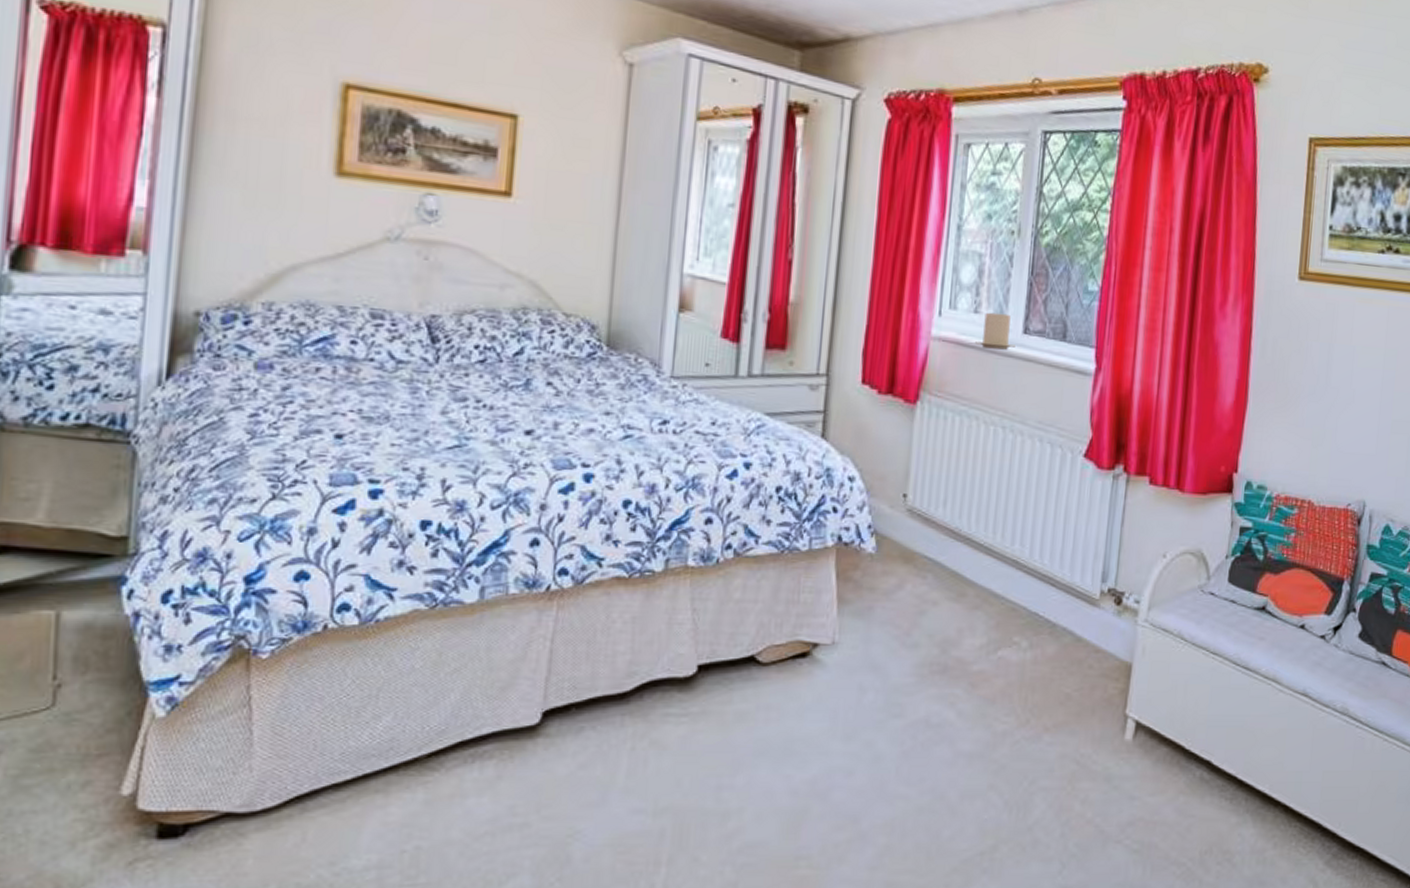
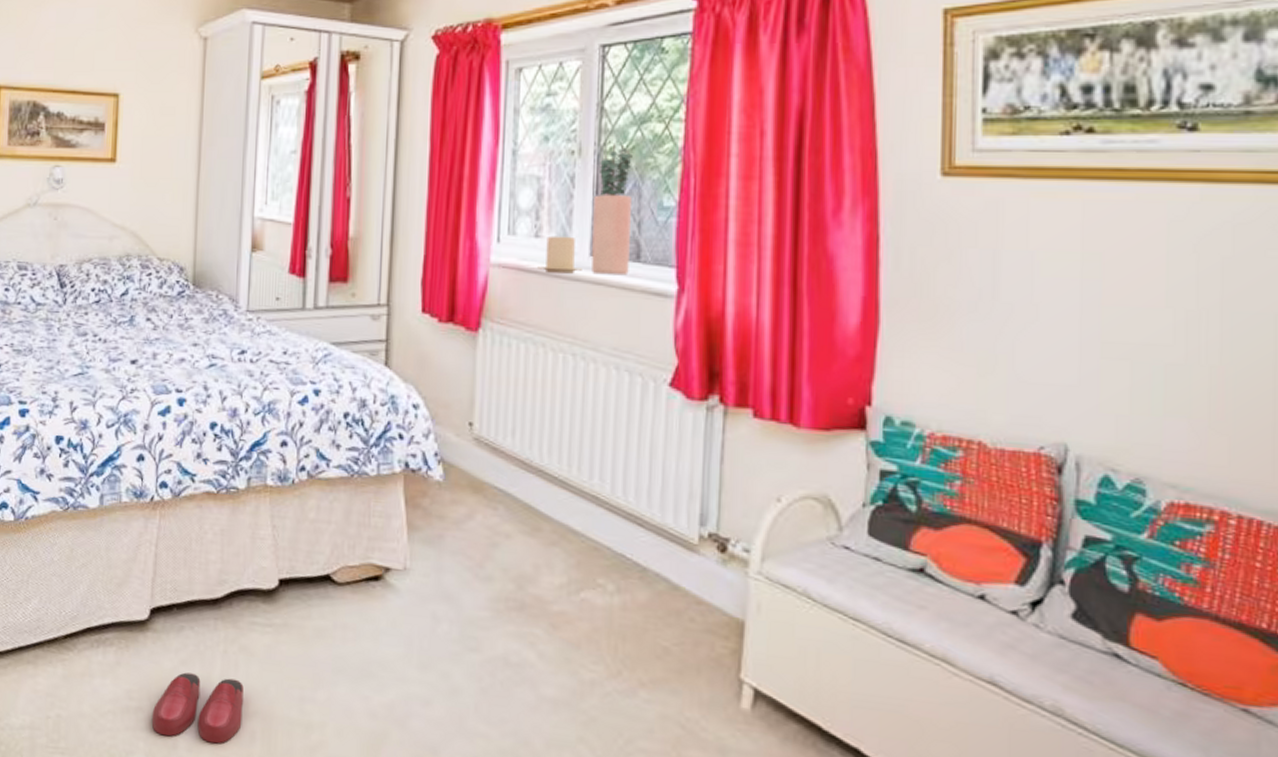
slippers: none [540,776,653,850] -> present [151,672,244,744]
vase: none [1023,228,1065,354] -> present [592,144,633,276]

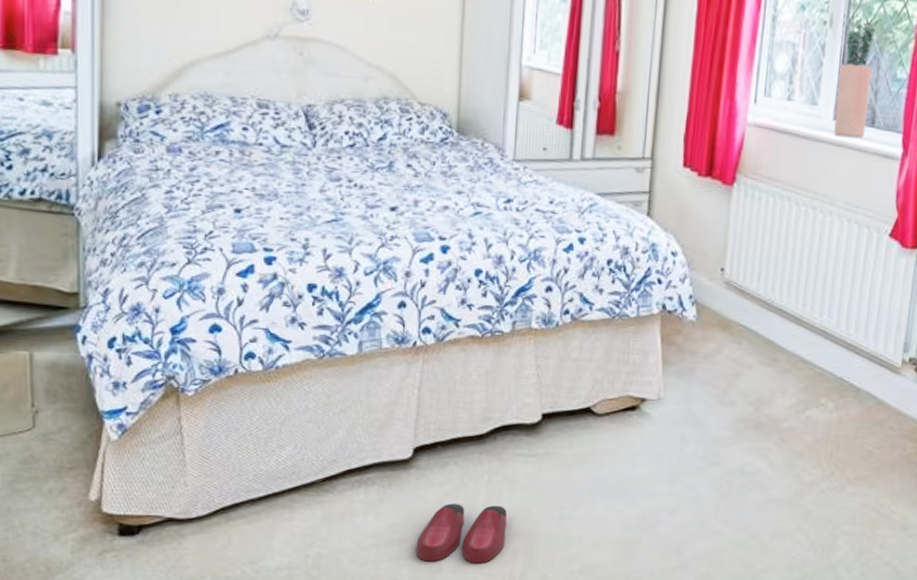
candle: present [538,235,582,275] -> none [788,99,826,136]

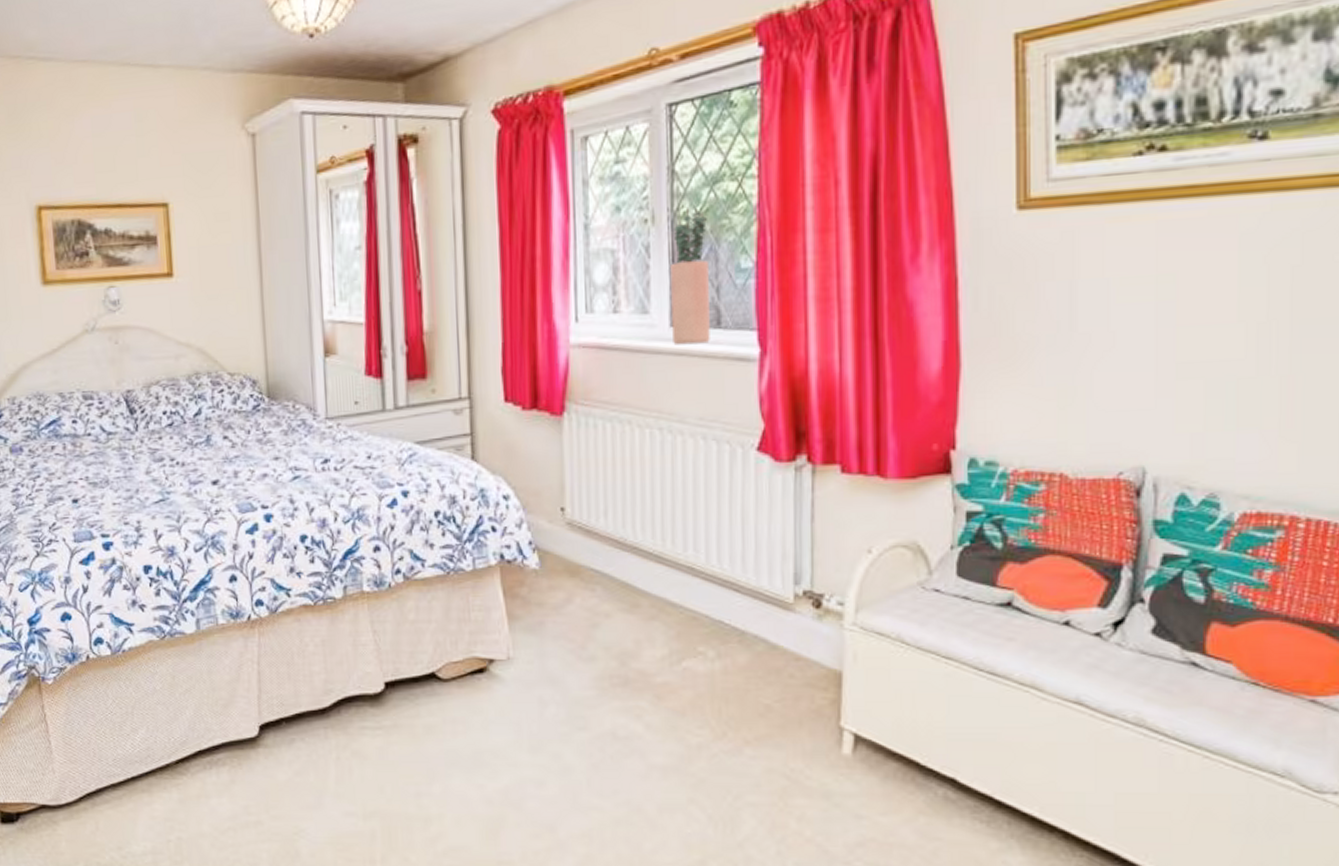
slippers: present [416,503,507,564] -> none [271,782,362,847]

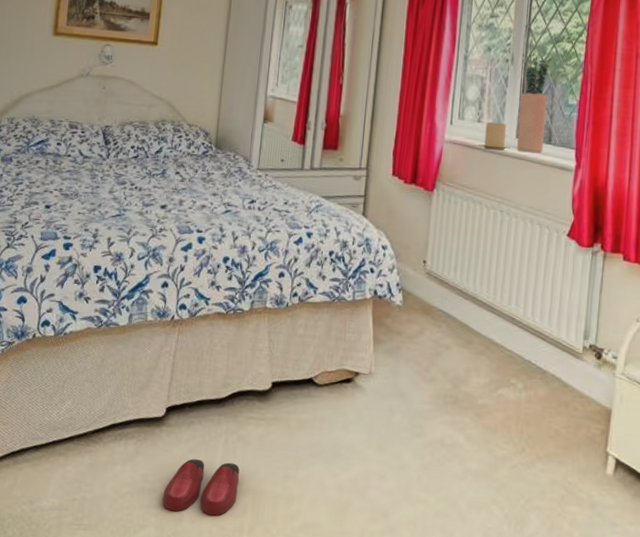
slippers: none [271,782,362,847] -> present [162,459,240,516]
candle: none [618,308,663,349] -> present [479,121,510,151]

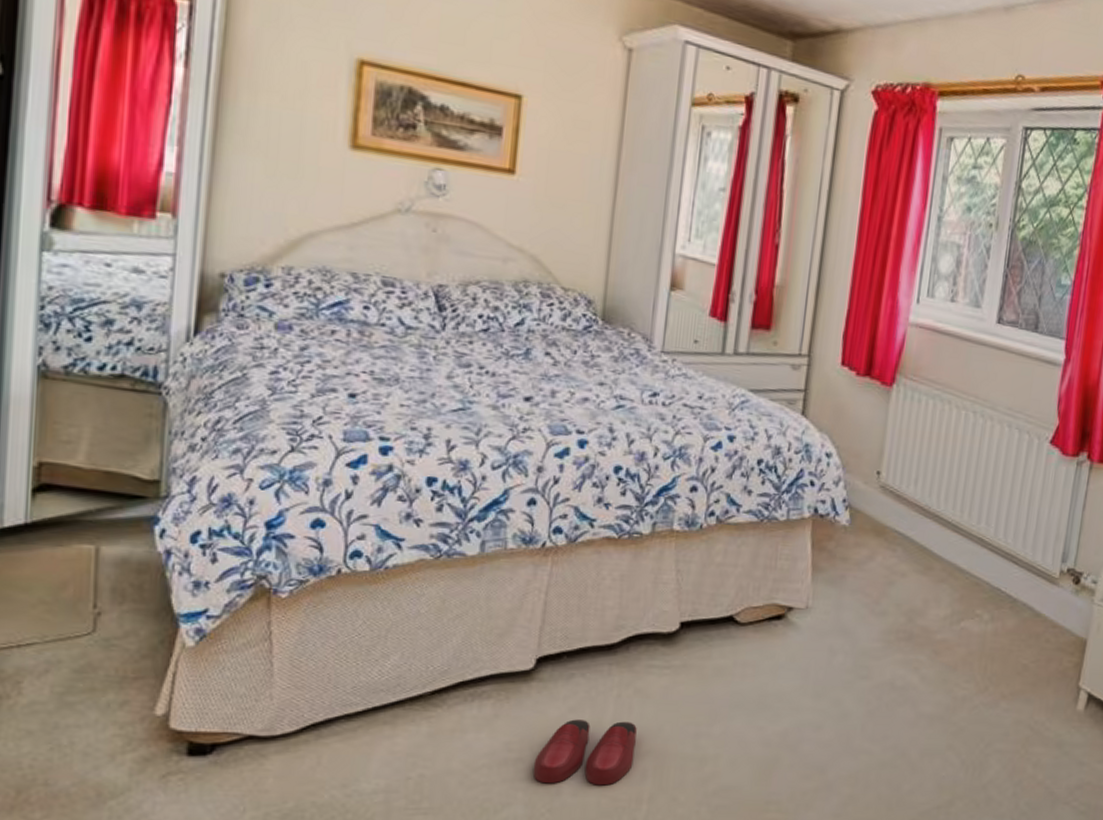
candle: present [479,121,510,151] -> none [951,301,989,339]
vase: present [517,56,549,154] -> none [996,222,1041,344]

